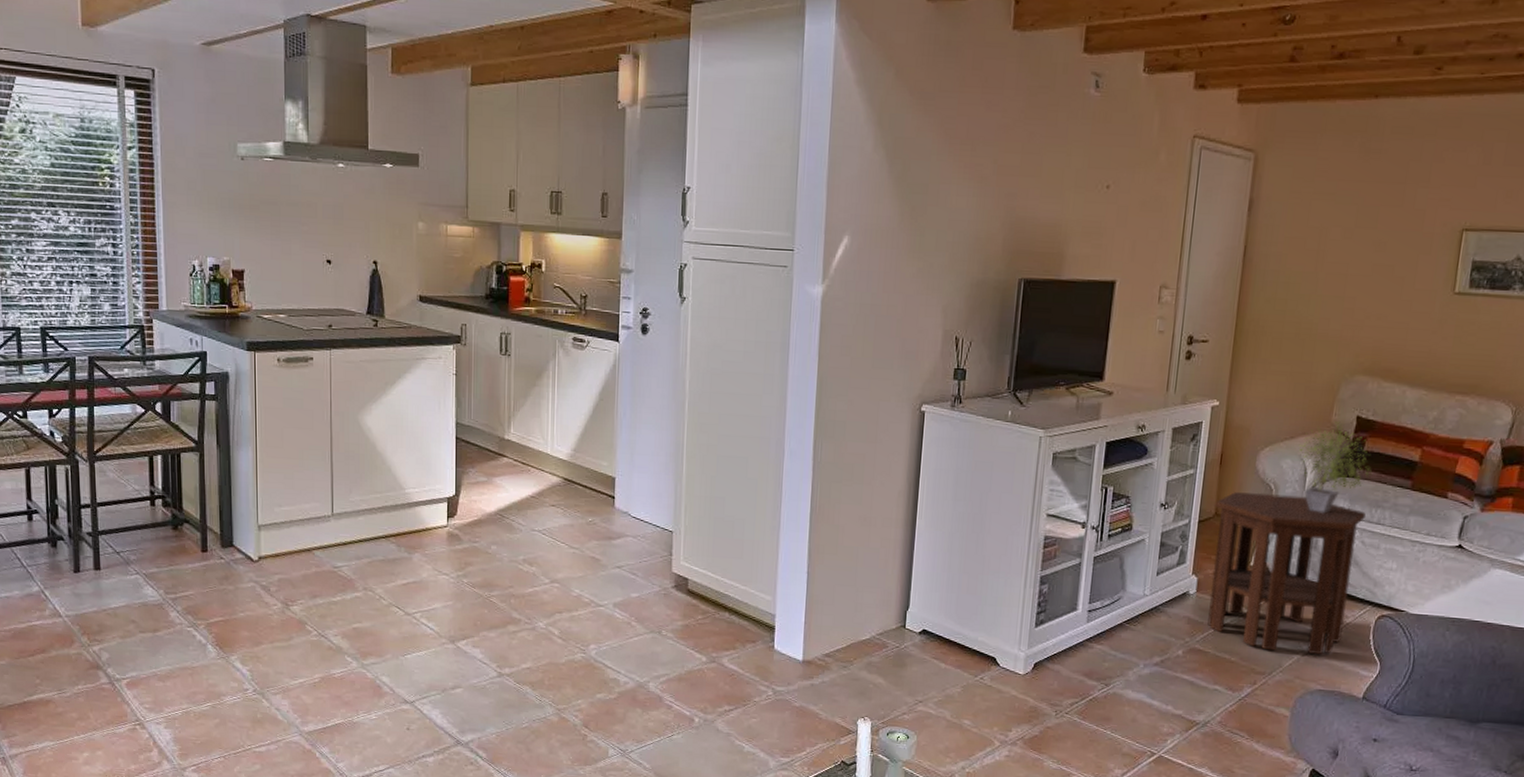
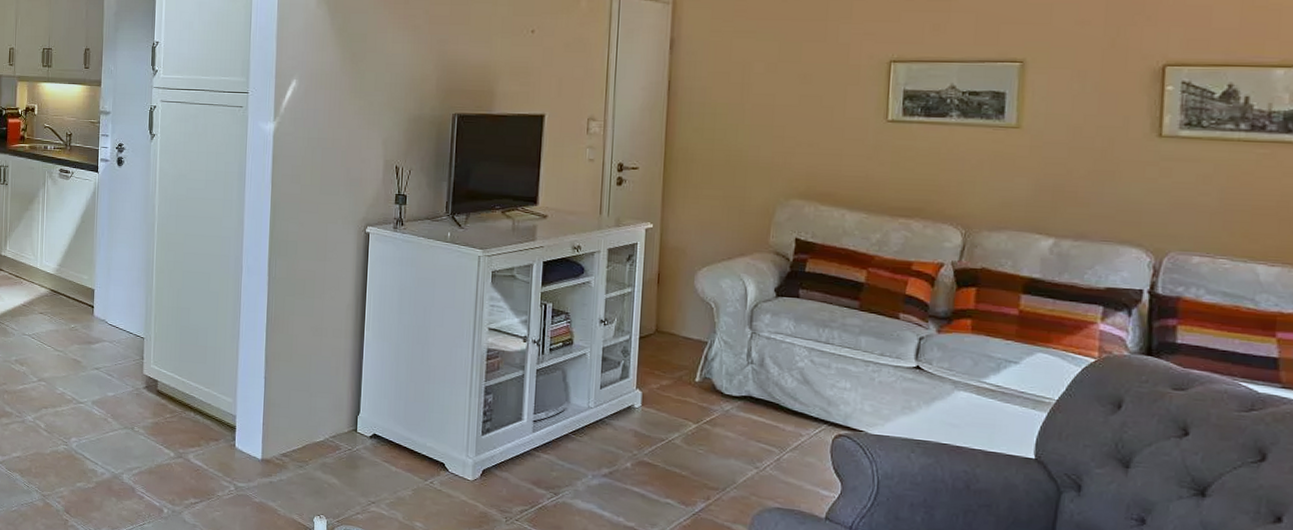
side table: present [1207,492,1366,654] -> none [654,310,813,472]
potted plant: present [1298,421,1372,514] -> none [737,243,816,332]

